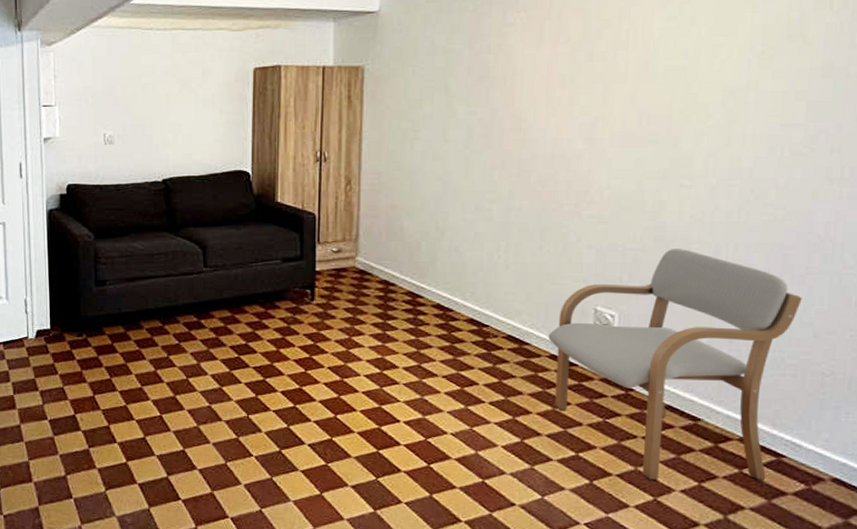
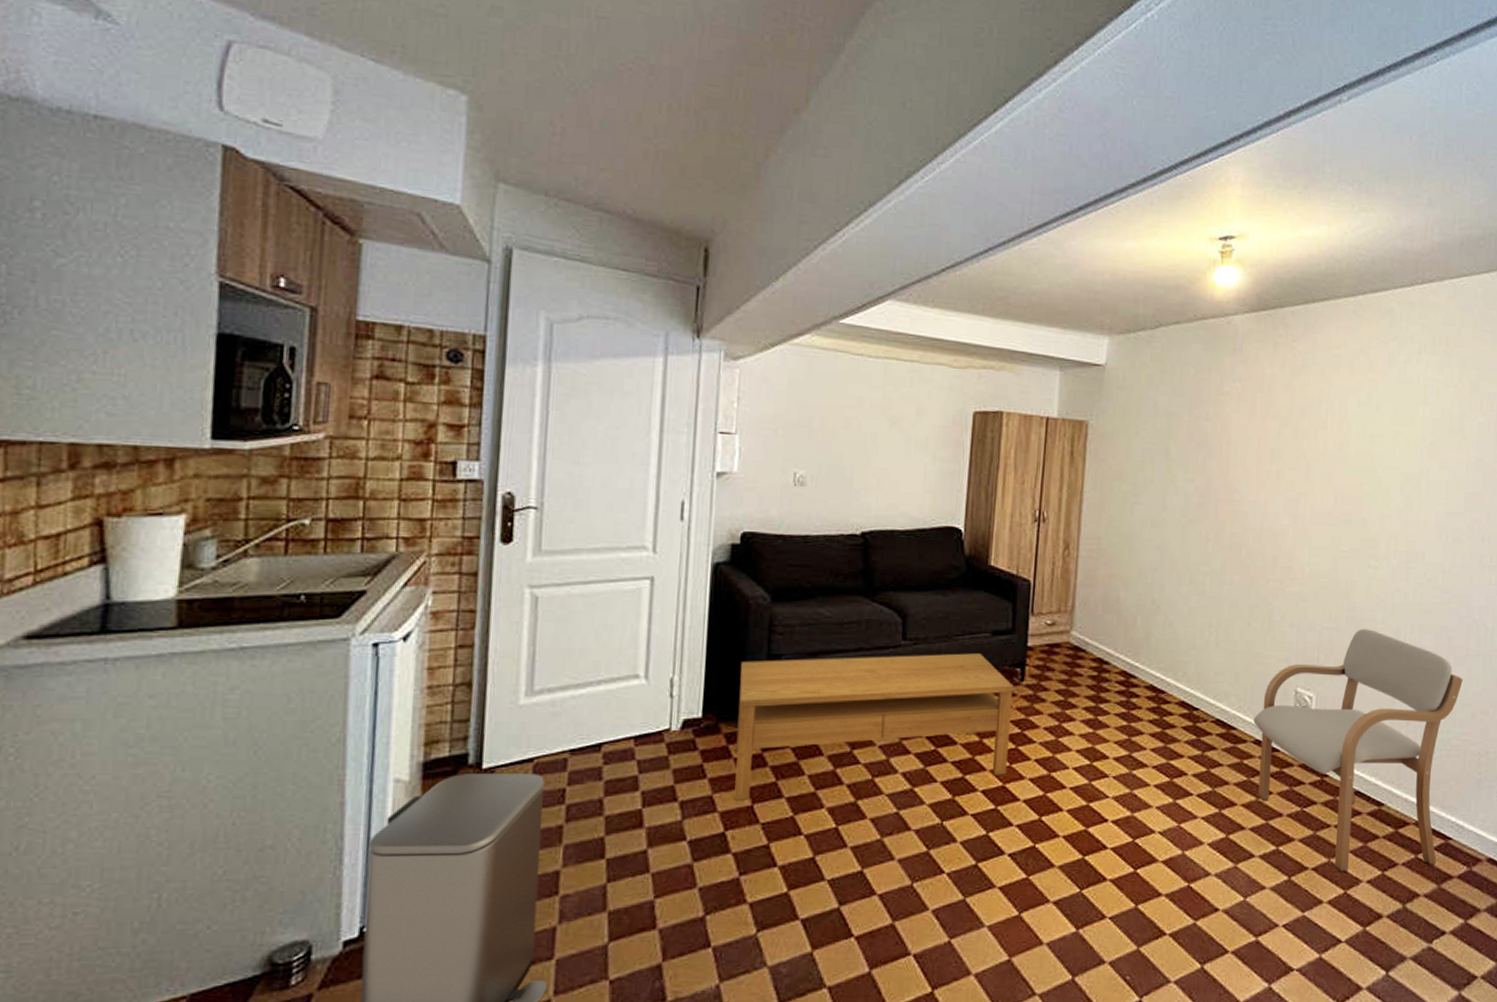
coffee table: none [76,277,305,392] -> present [734,653,1014,800]

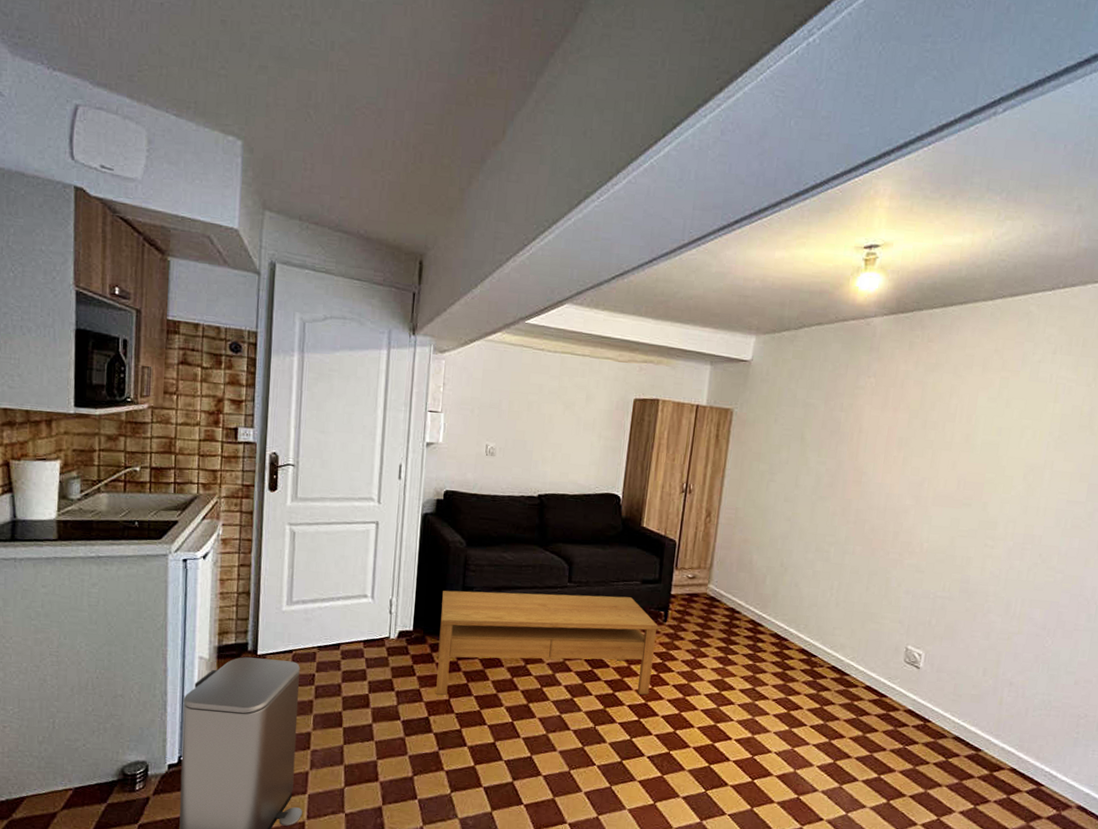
armchair: present [1253,629,1463,873] -> none [865,599,1069,806]

